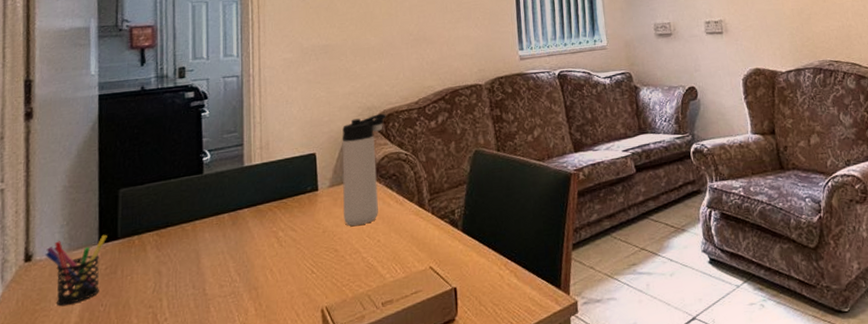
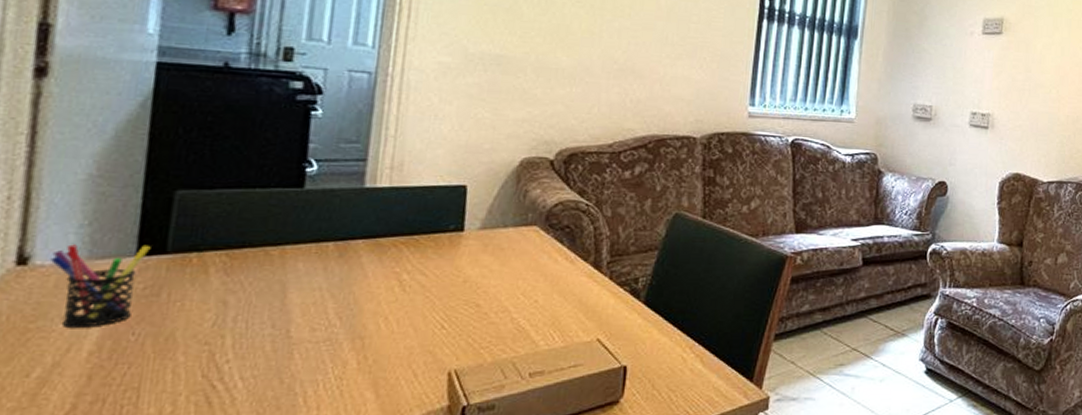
thermos bottle: present [342,113,386,226] -> none [493,151,568,281]

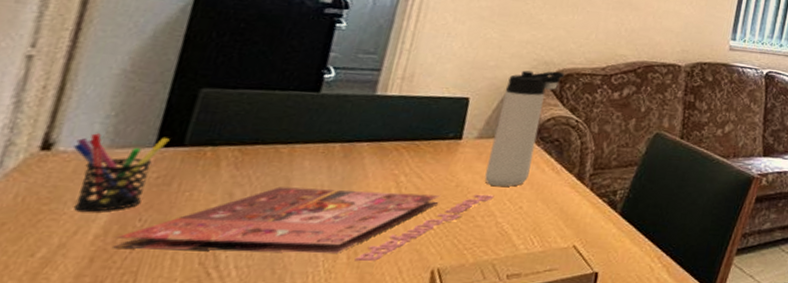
cover: none [109,289,506,367] -> present [113,186,494,262]
thermos bottle: none [493,151,568,281] -> present [484,70,565,187]

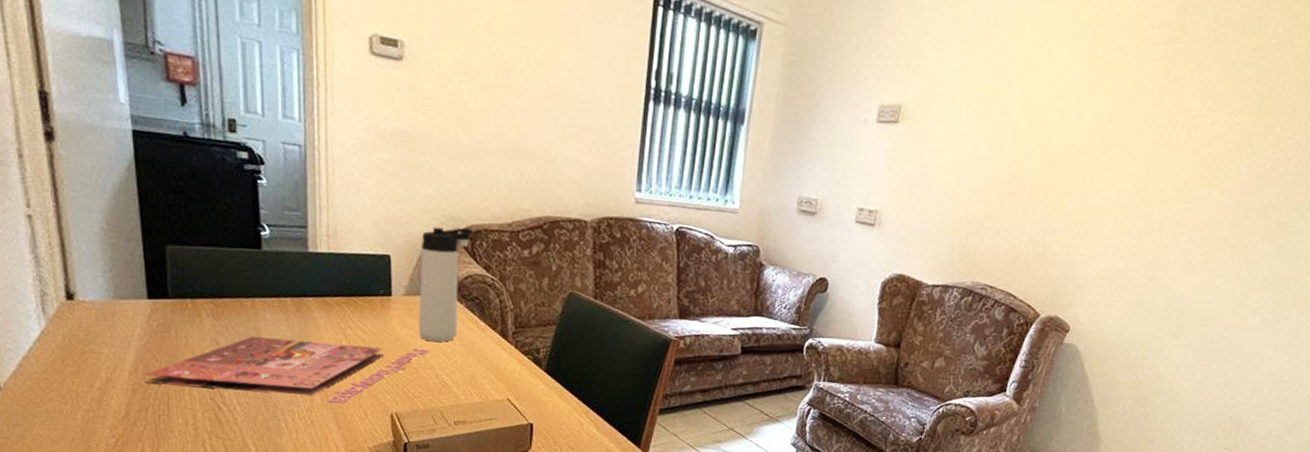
pen holder: present [72,133,170,212] -> none [88,285,157,353]

